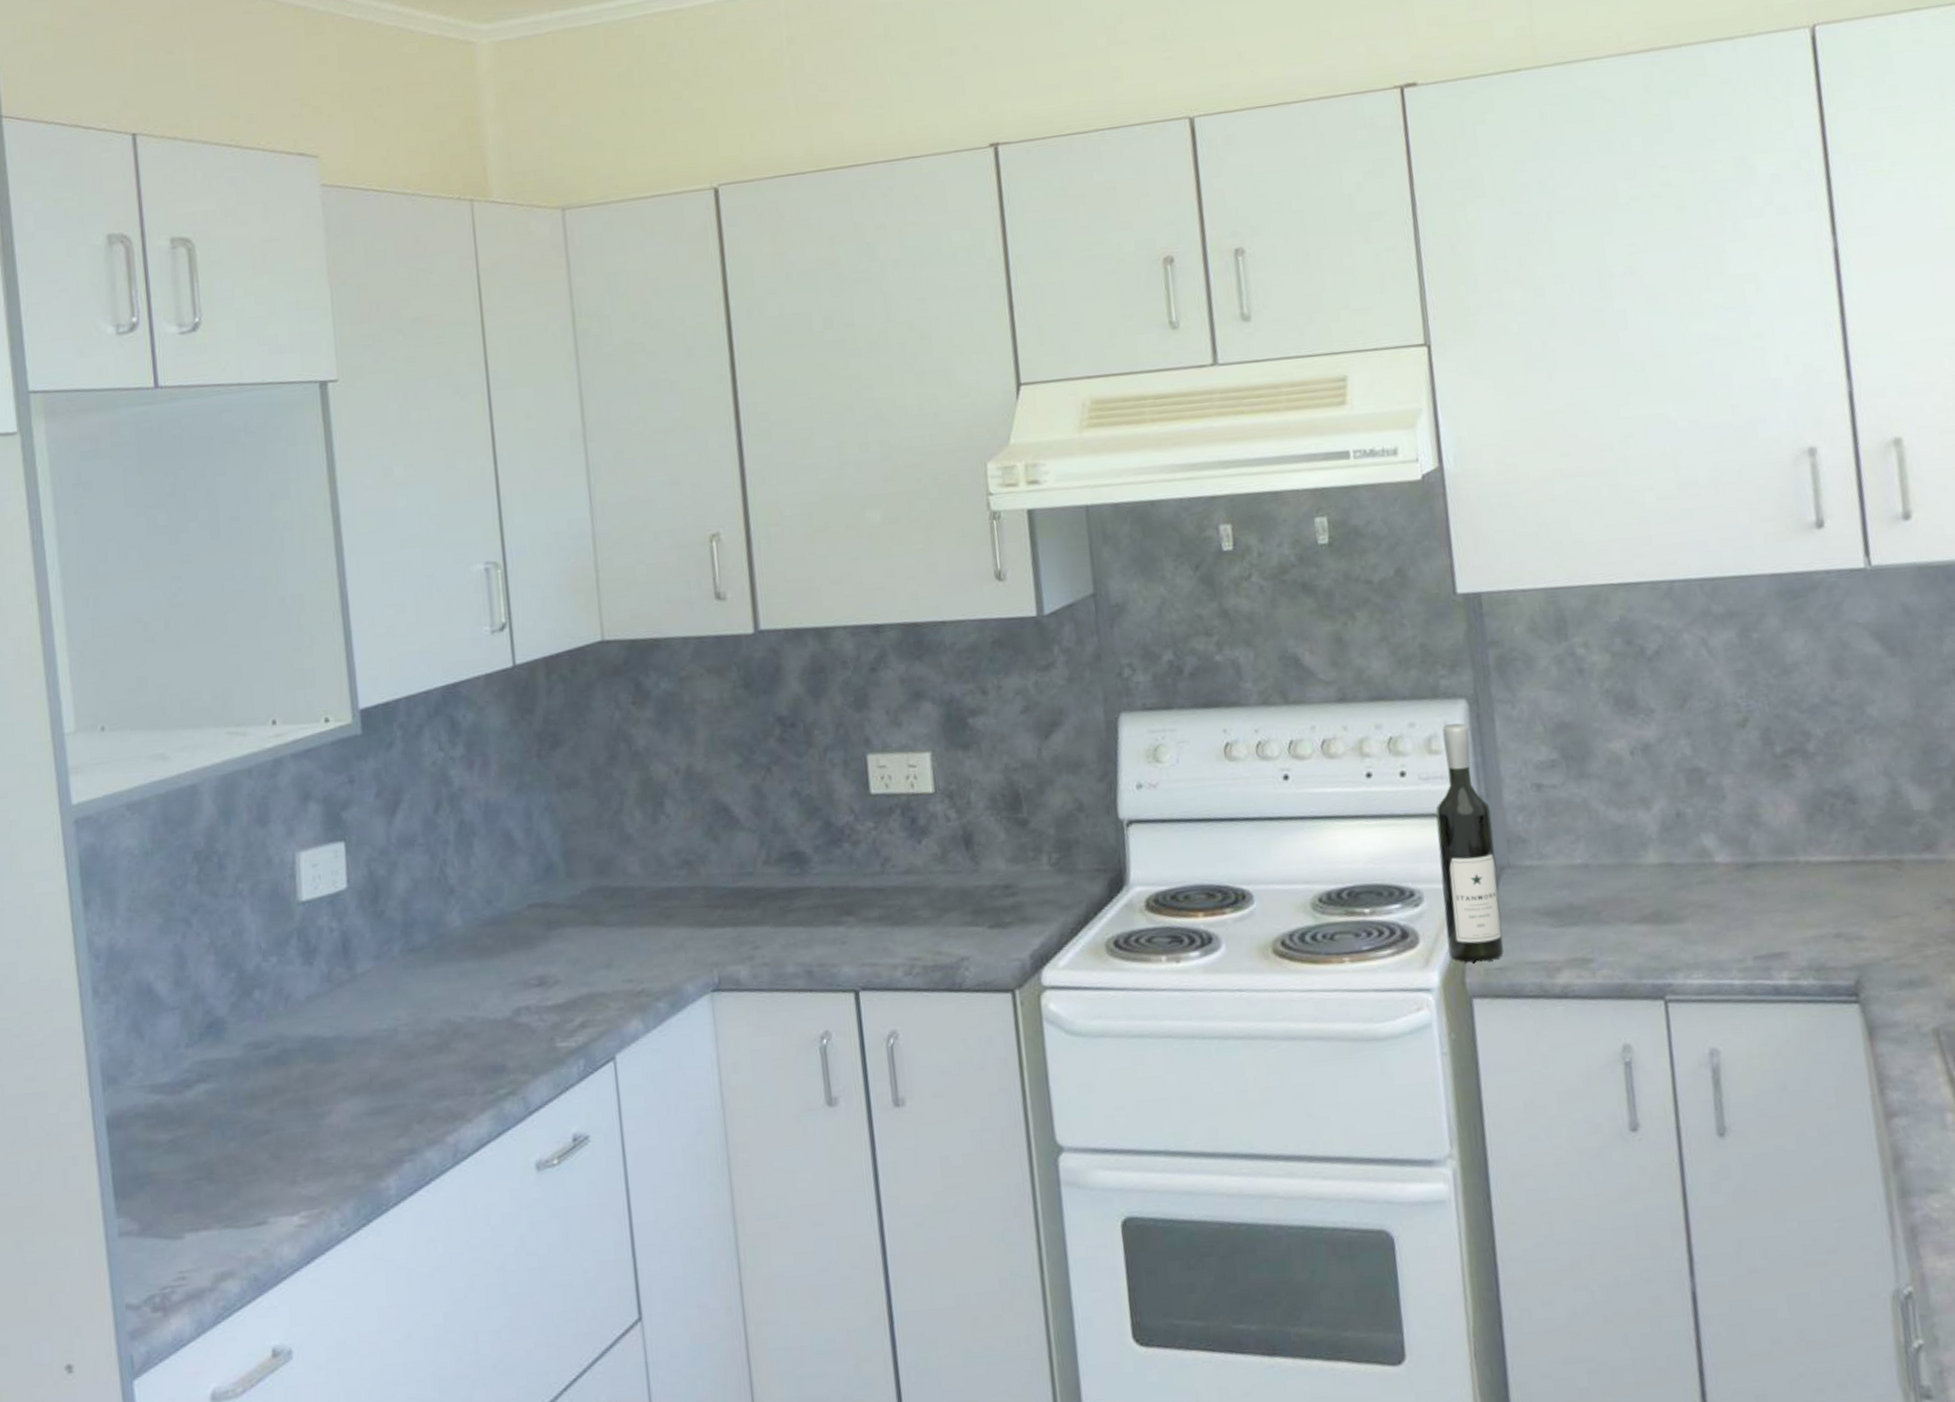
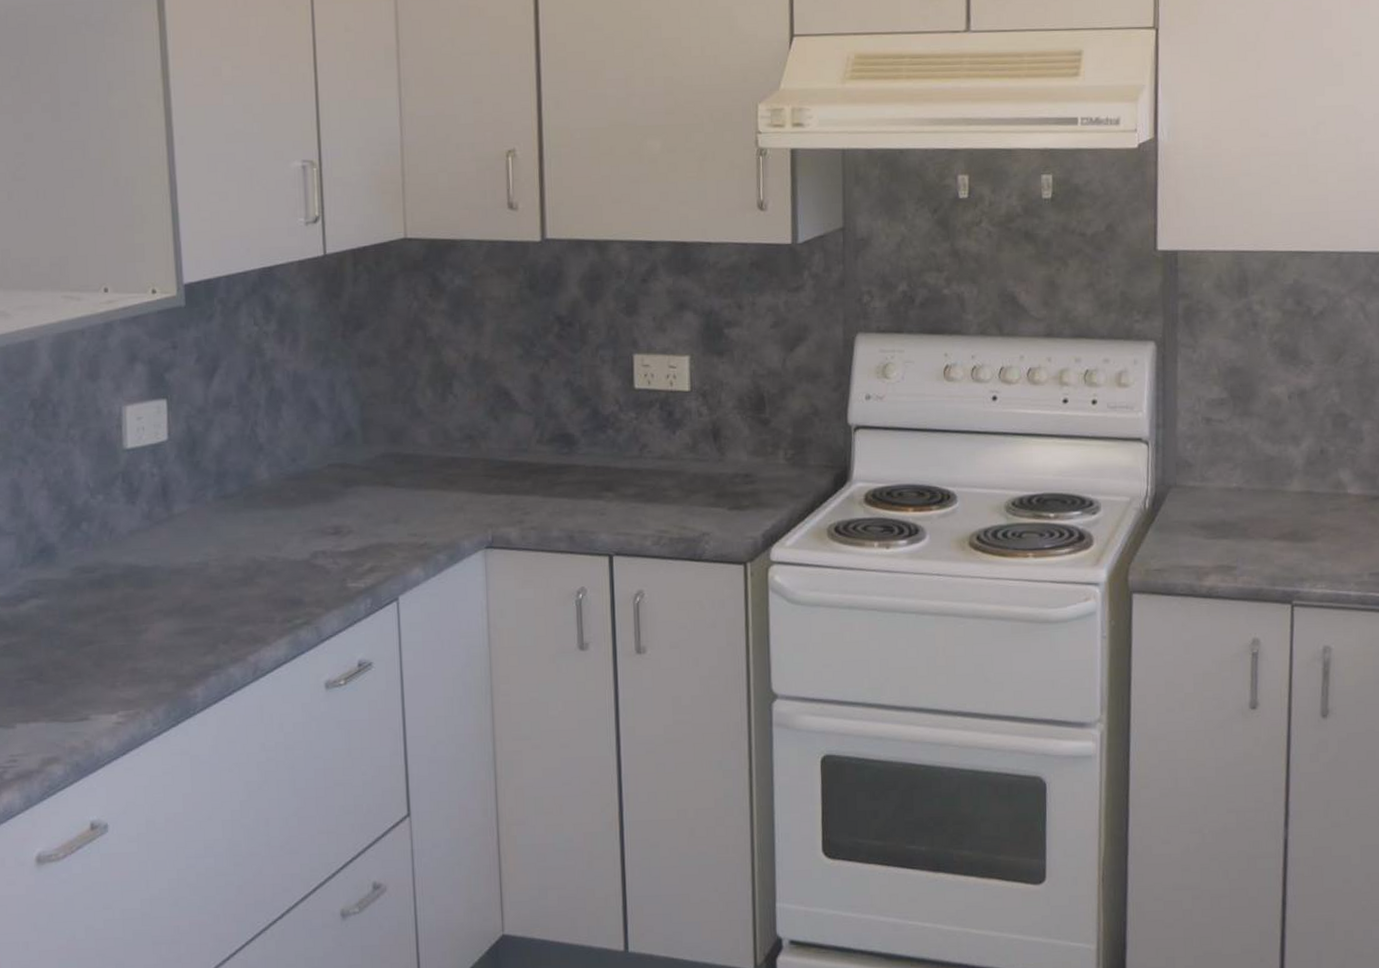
bottle: present [1435,723,1504,963] -> none [1116,362,1166,564]

